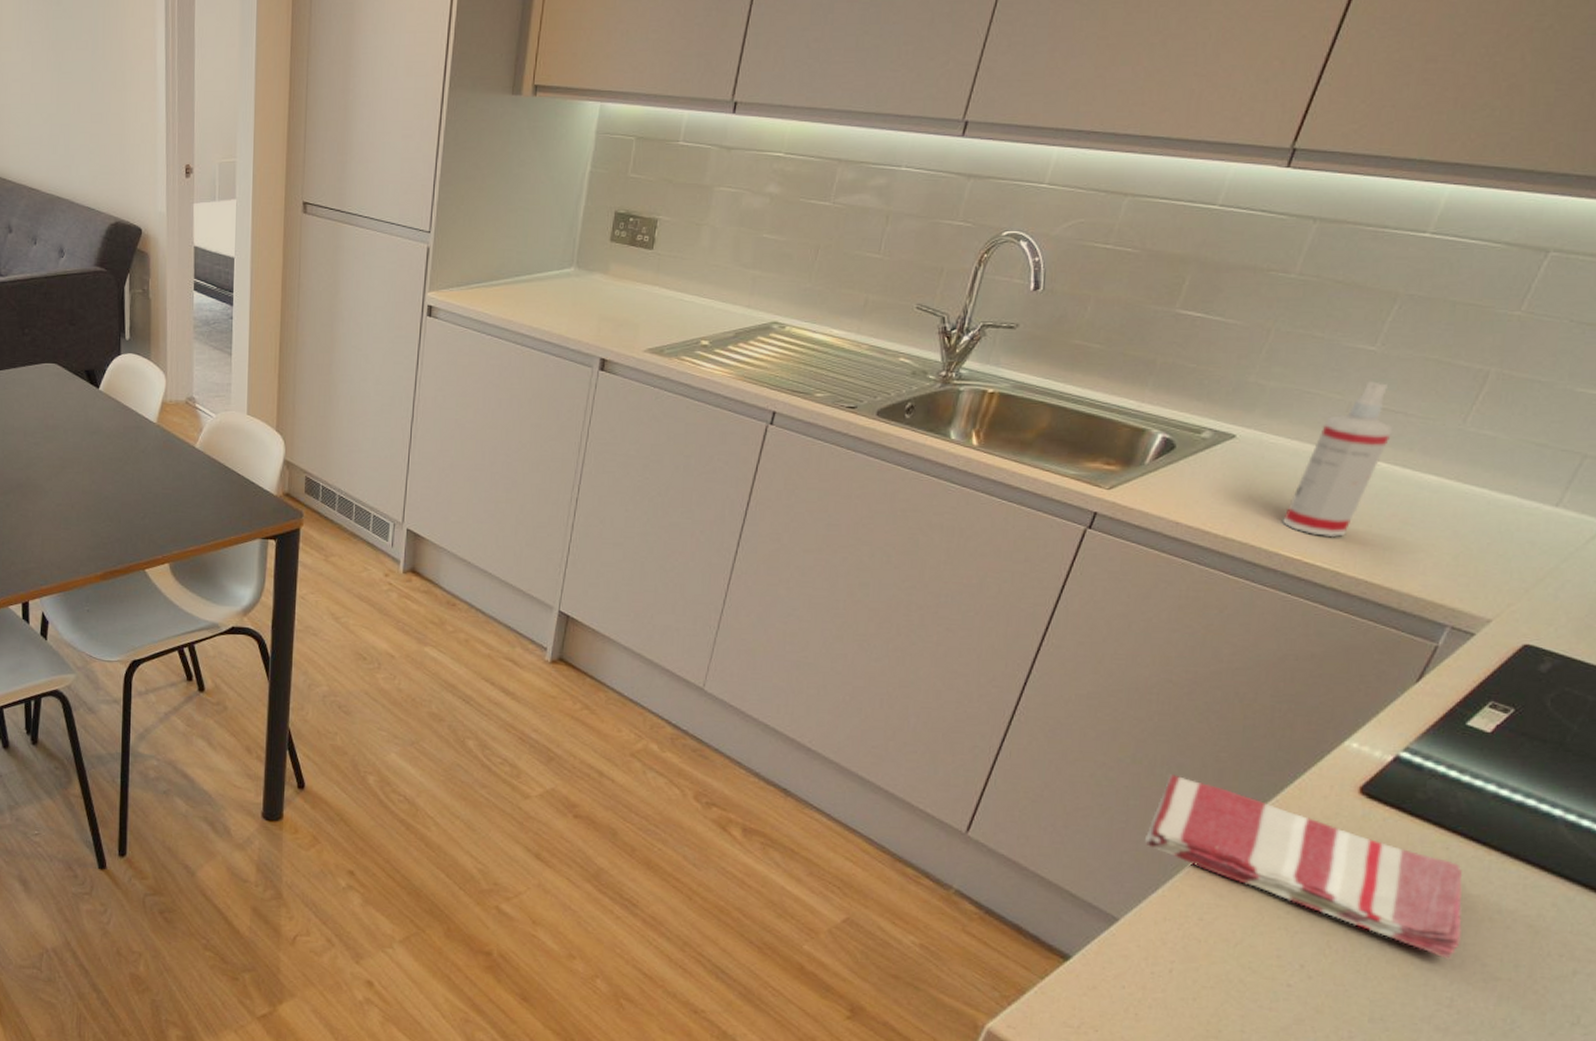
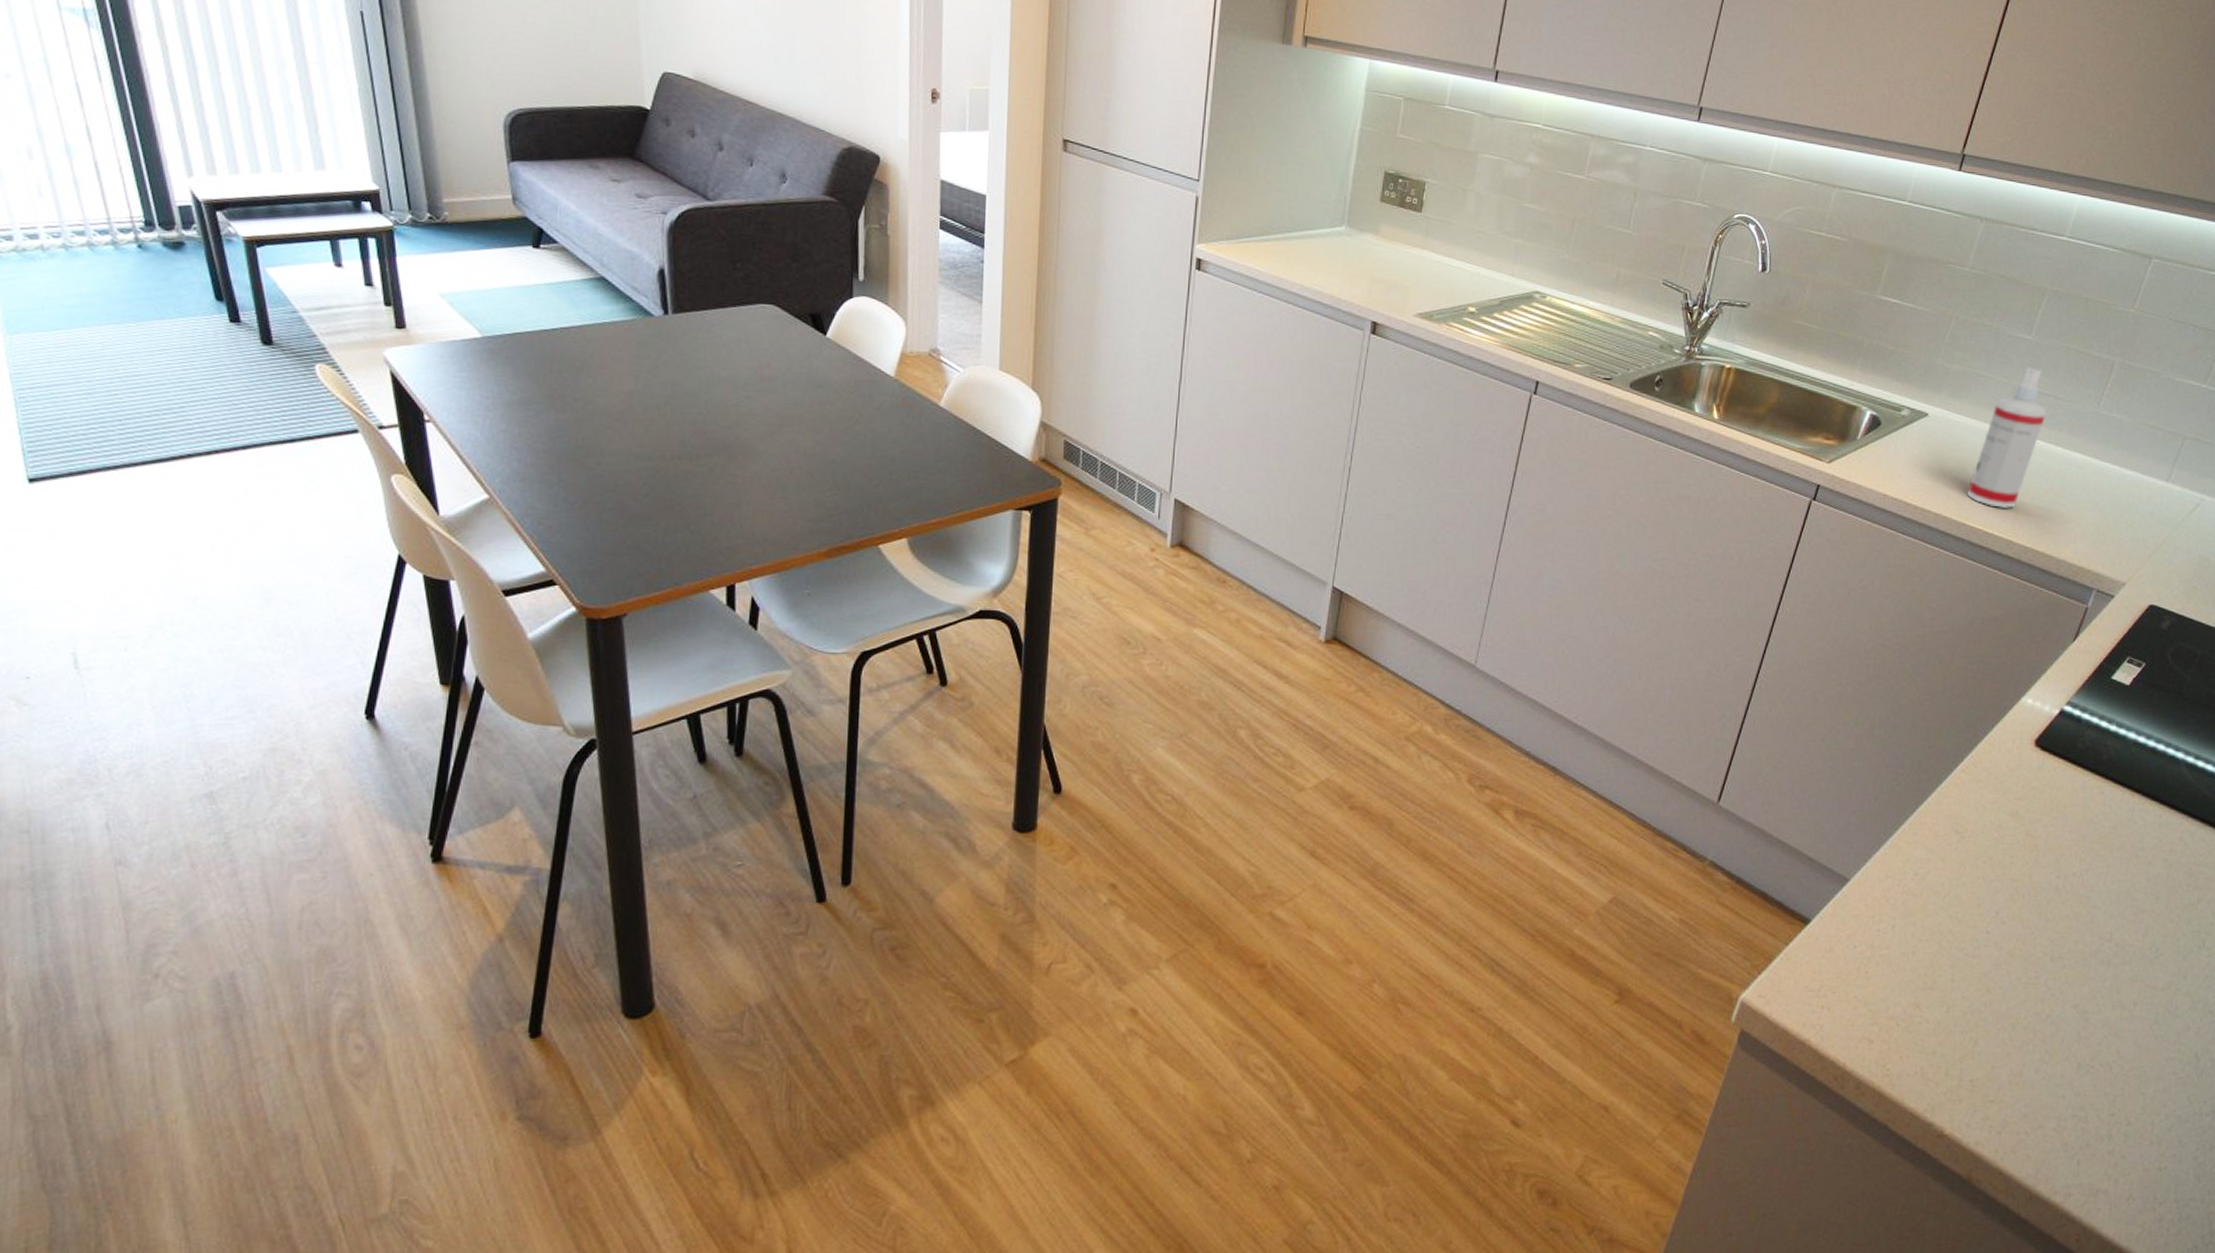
dish towel: present [1144,774,1463,959] -> none [1867,735,2116,896]

